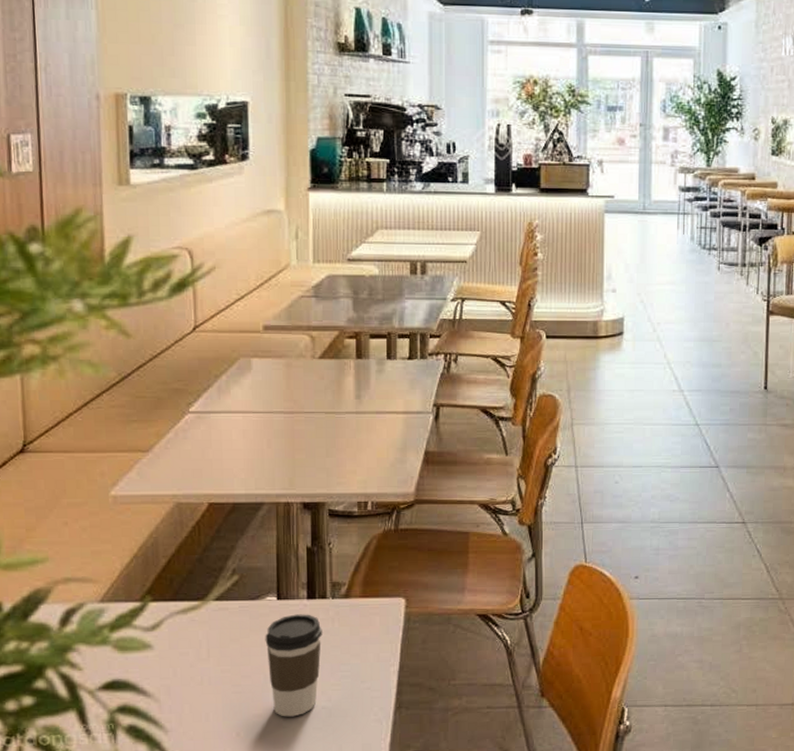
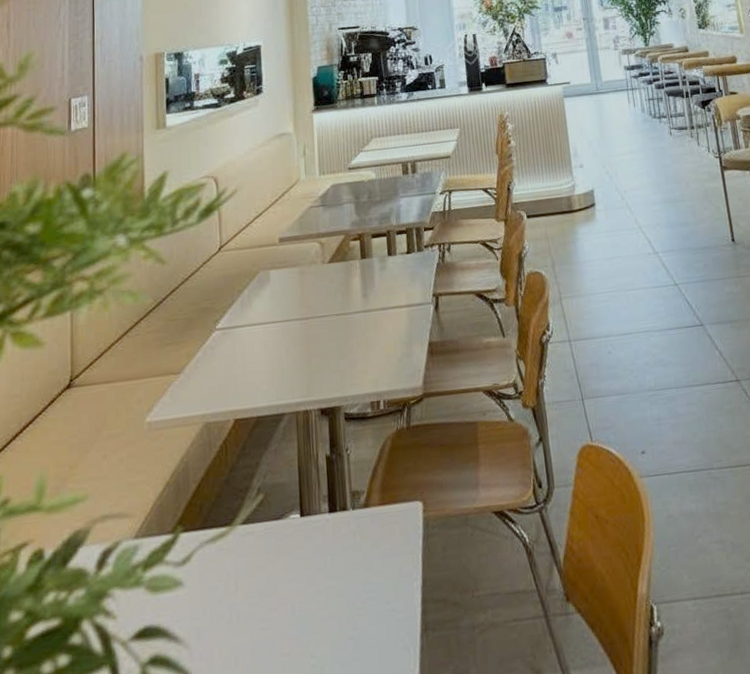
coffee cup: present [265,614,322,717] -> none [290,529,345,654]

